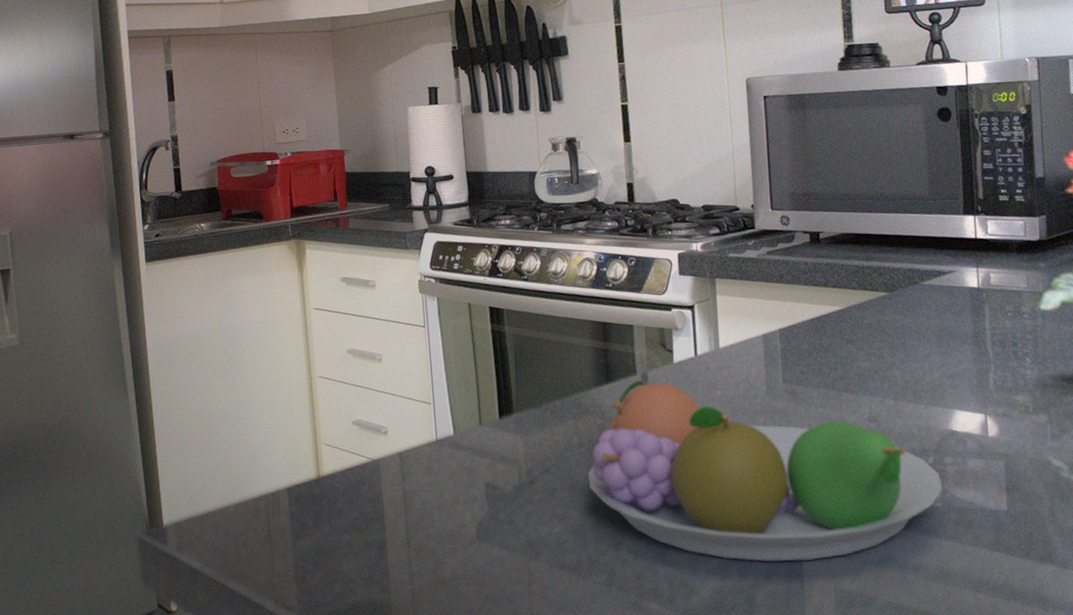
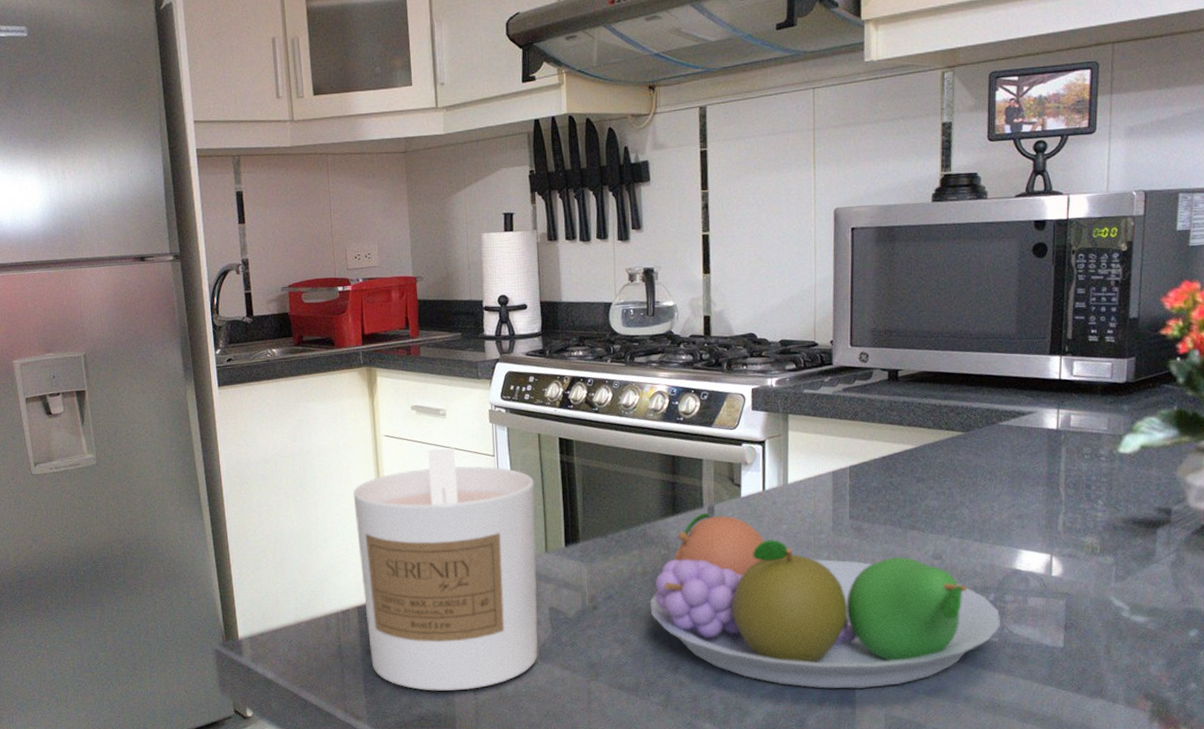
candle: none [282,319,475,577] -> present [353,447,538,691]

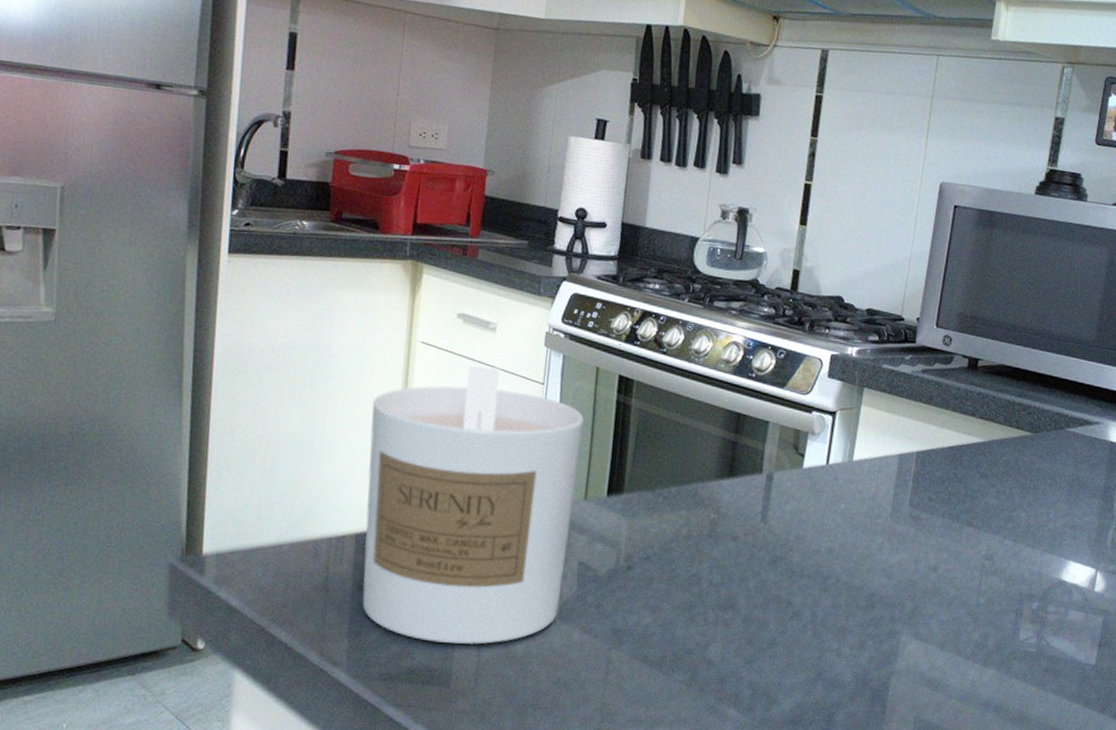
fruit bowl: present [649,512,1000,689] -> none [689,479,1040,688]

